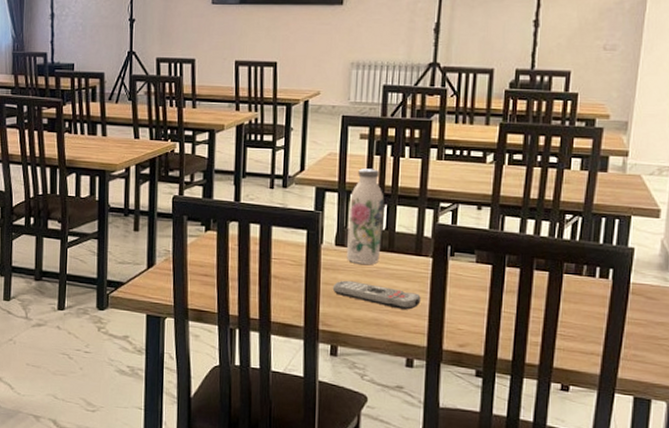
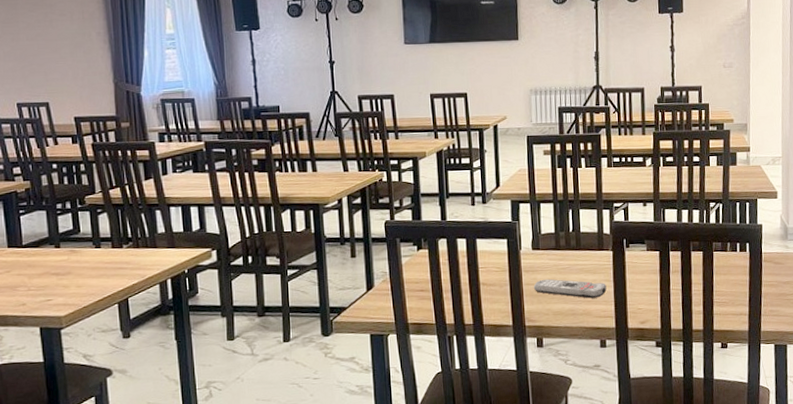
water bottle: present [346,168,383,264] -> none [540,180,570,264]

